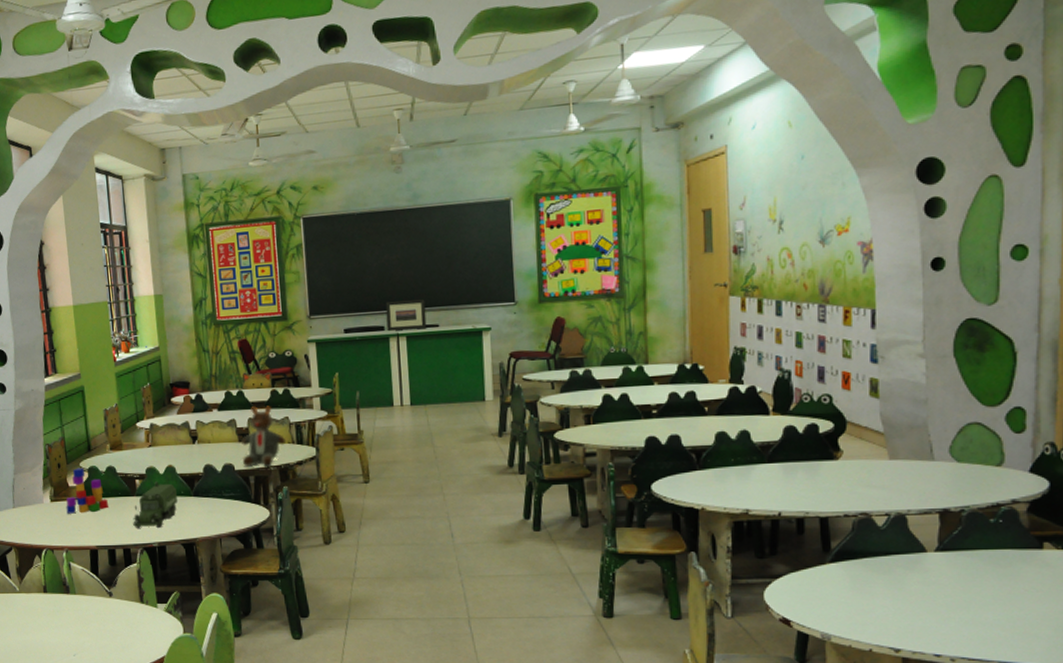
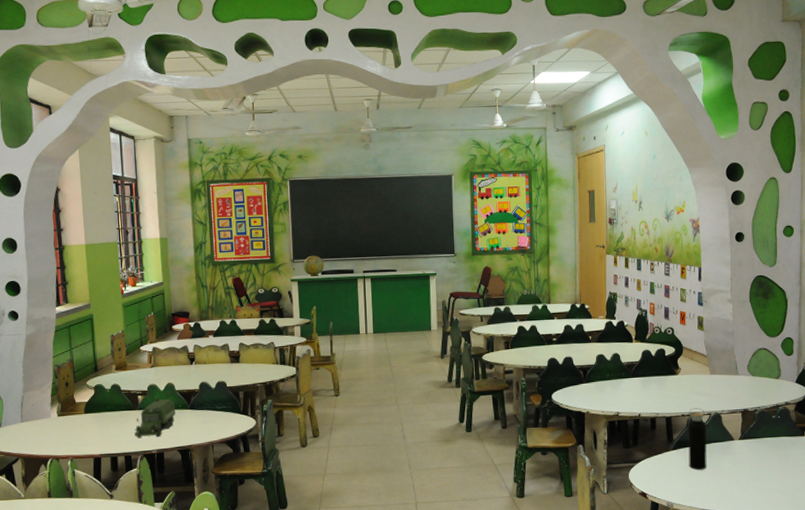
toy blocks: present [66,468,108,514] -> none [72,386,112,427]
teddy bear: present [241,406,287,466] -> none [233,333,272,383]
globe: none [322,309,348,336] -> present [303,255,324,276]
picture frame: present [385,299,427,332] -> none [355,249,387,274]
water bottle: none [854,505,884,590] -> present [688,407,707,469]

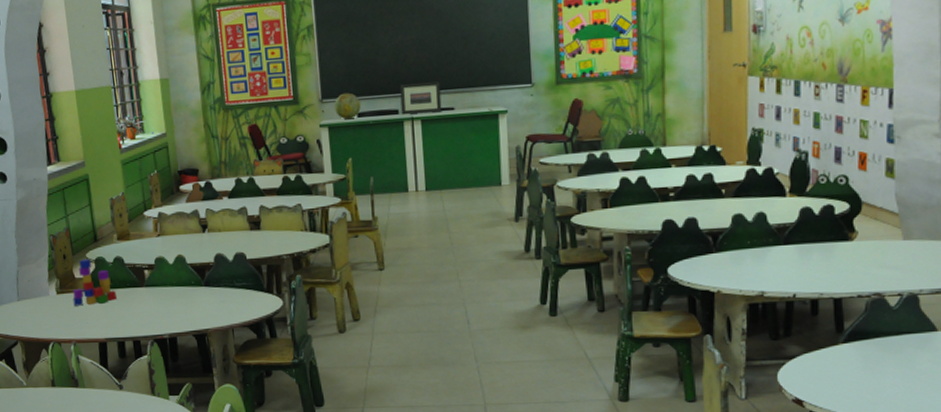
toy blocks: none [72,386,112,427] -> present [73,259,117,306]
toy truck: present [134,397,176,438] -> none [142,271,189,320]
picture frame: none [355,249,387,274] -> present [399,81,442,115]
water bottle: present [688,407,707,469] -> none [867,285,895,370]

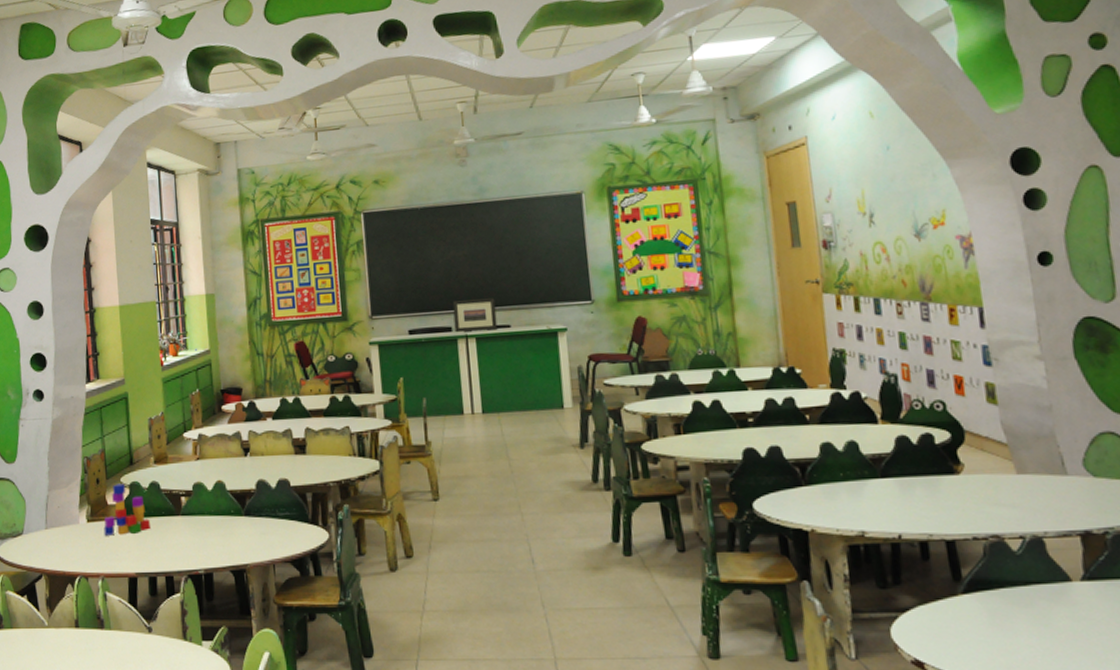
globe: present [334,92,361,120] -> none [385,308,412,337]

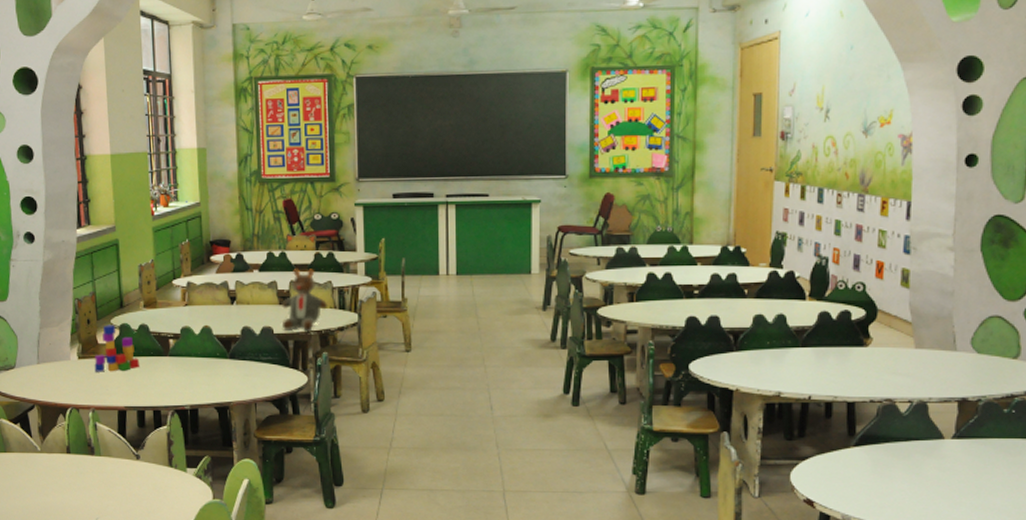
teddy bear: none [298,414,347,482] -> present [281,269,328,331]
picture frame: present [452,298,498,333] -> none [436,167,477,199]

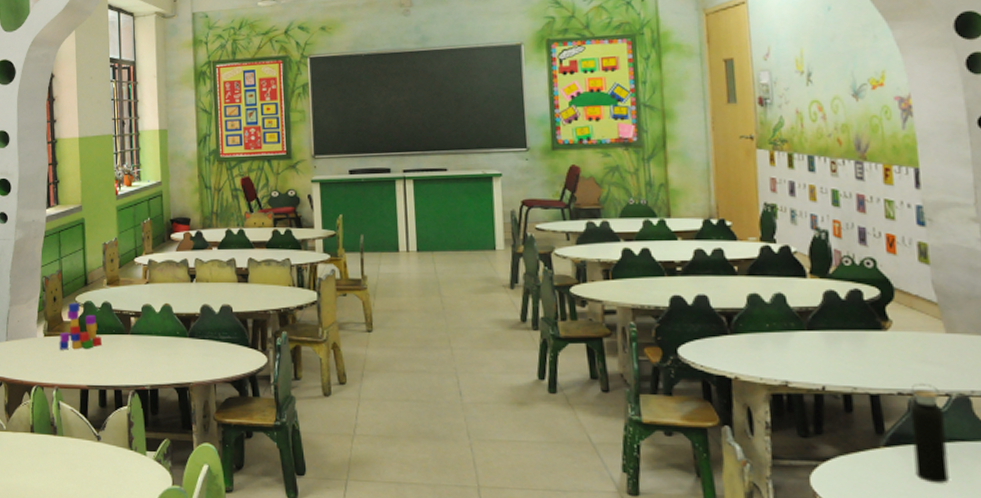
teddy bear: present [281,269,328,331] -> none [240,246,287,309]
water bottle: none [876,391,905,475] -> present [910,382,949,482]

